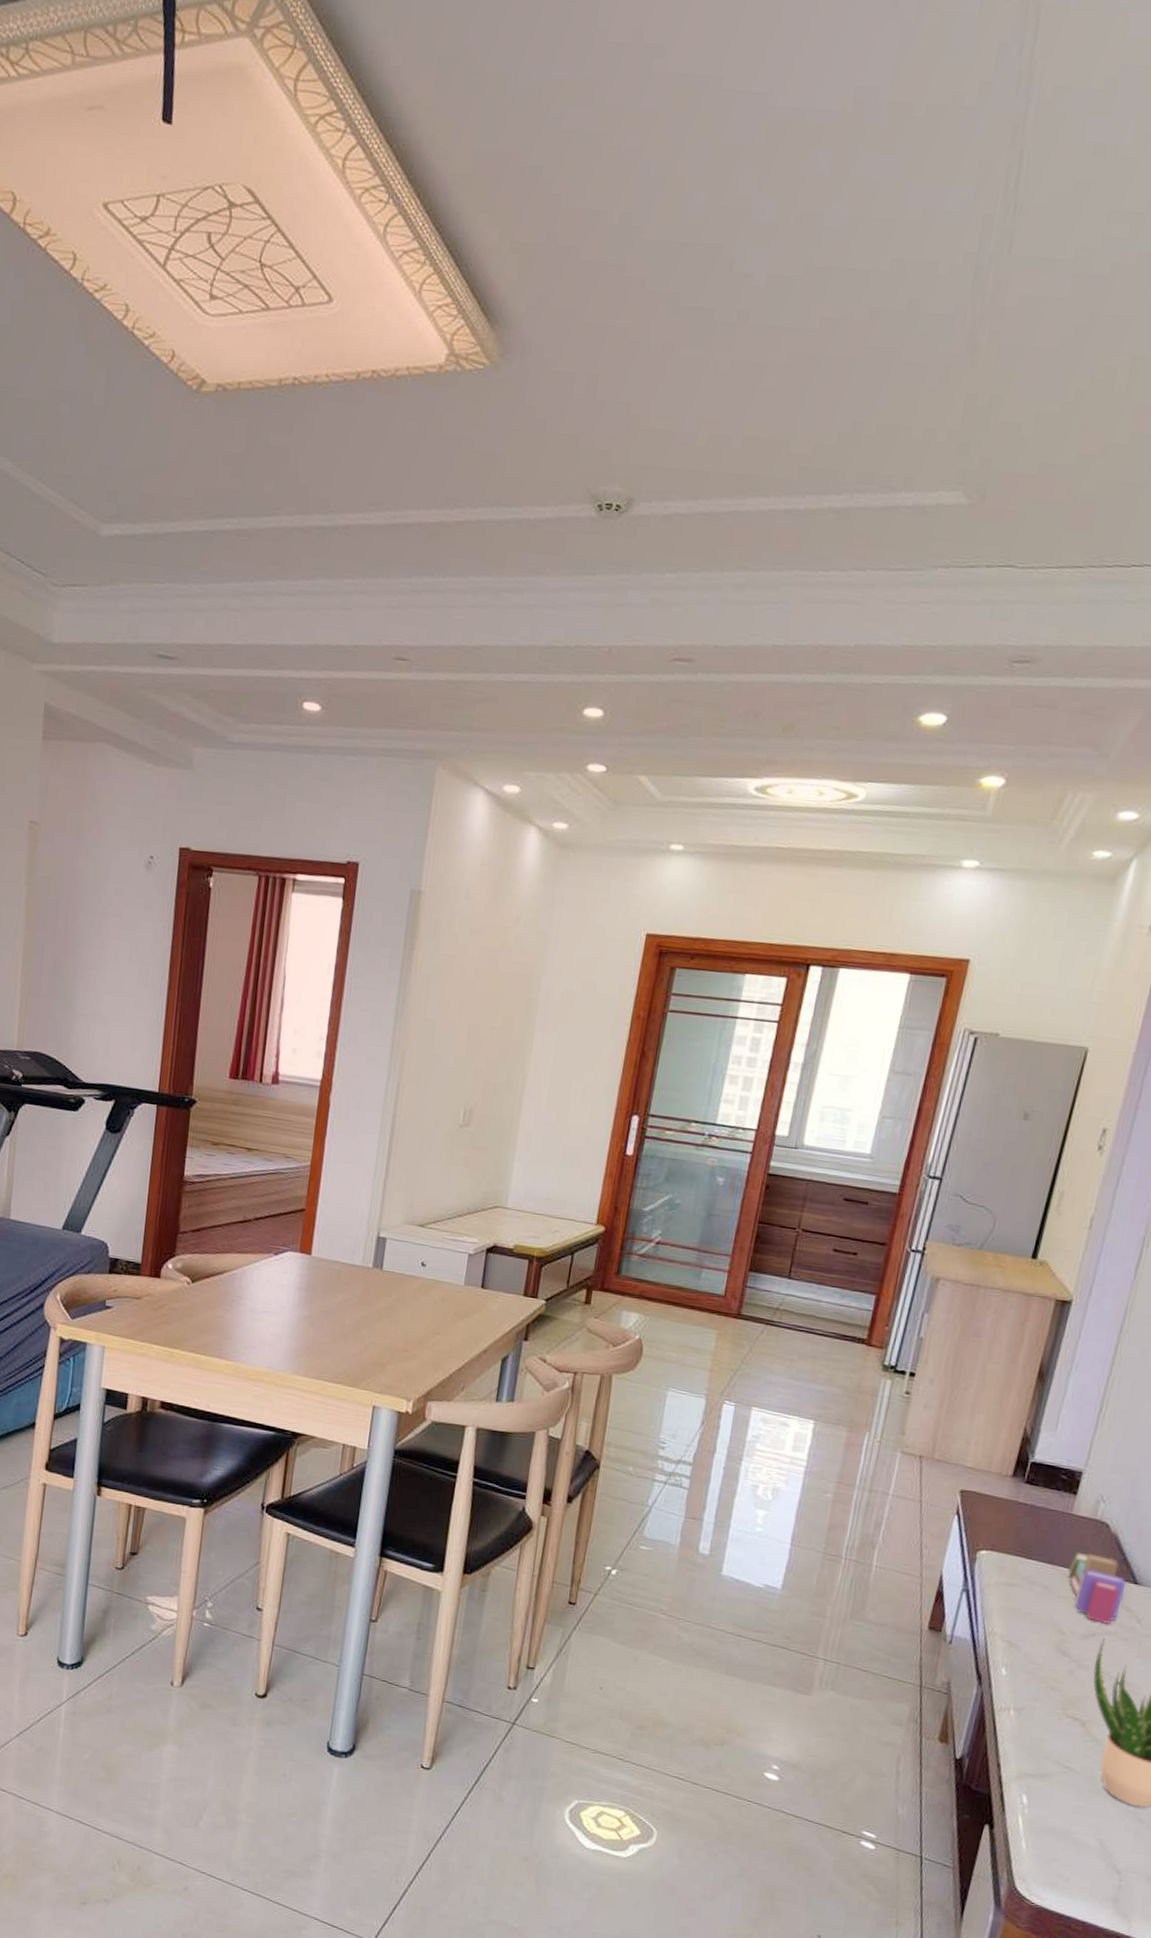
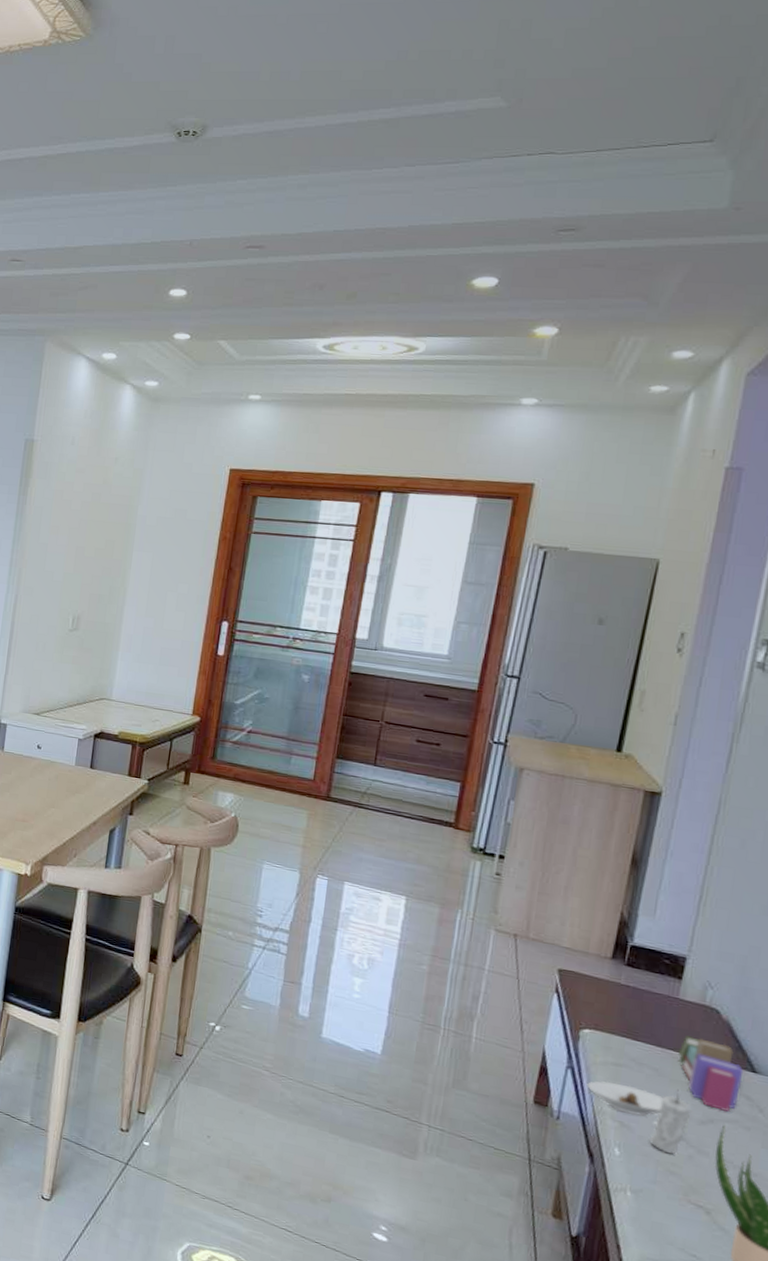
saucer: none [980,1602,1051,1635] -> present [587,1081,664,1117]
candle: none [1034,1606,1076,1670] -> present [649,1090,692,1154]

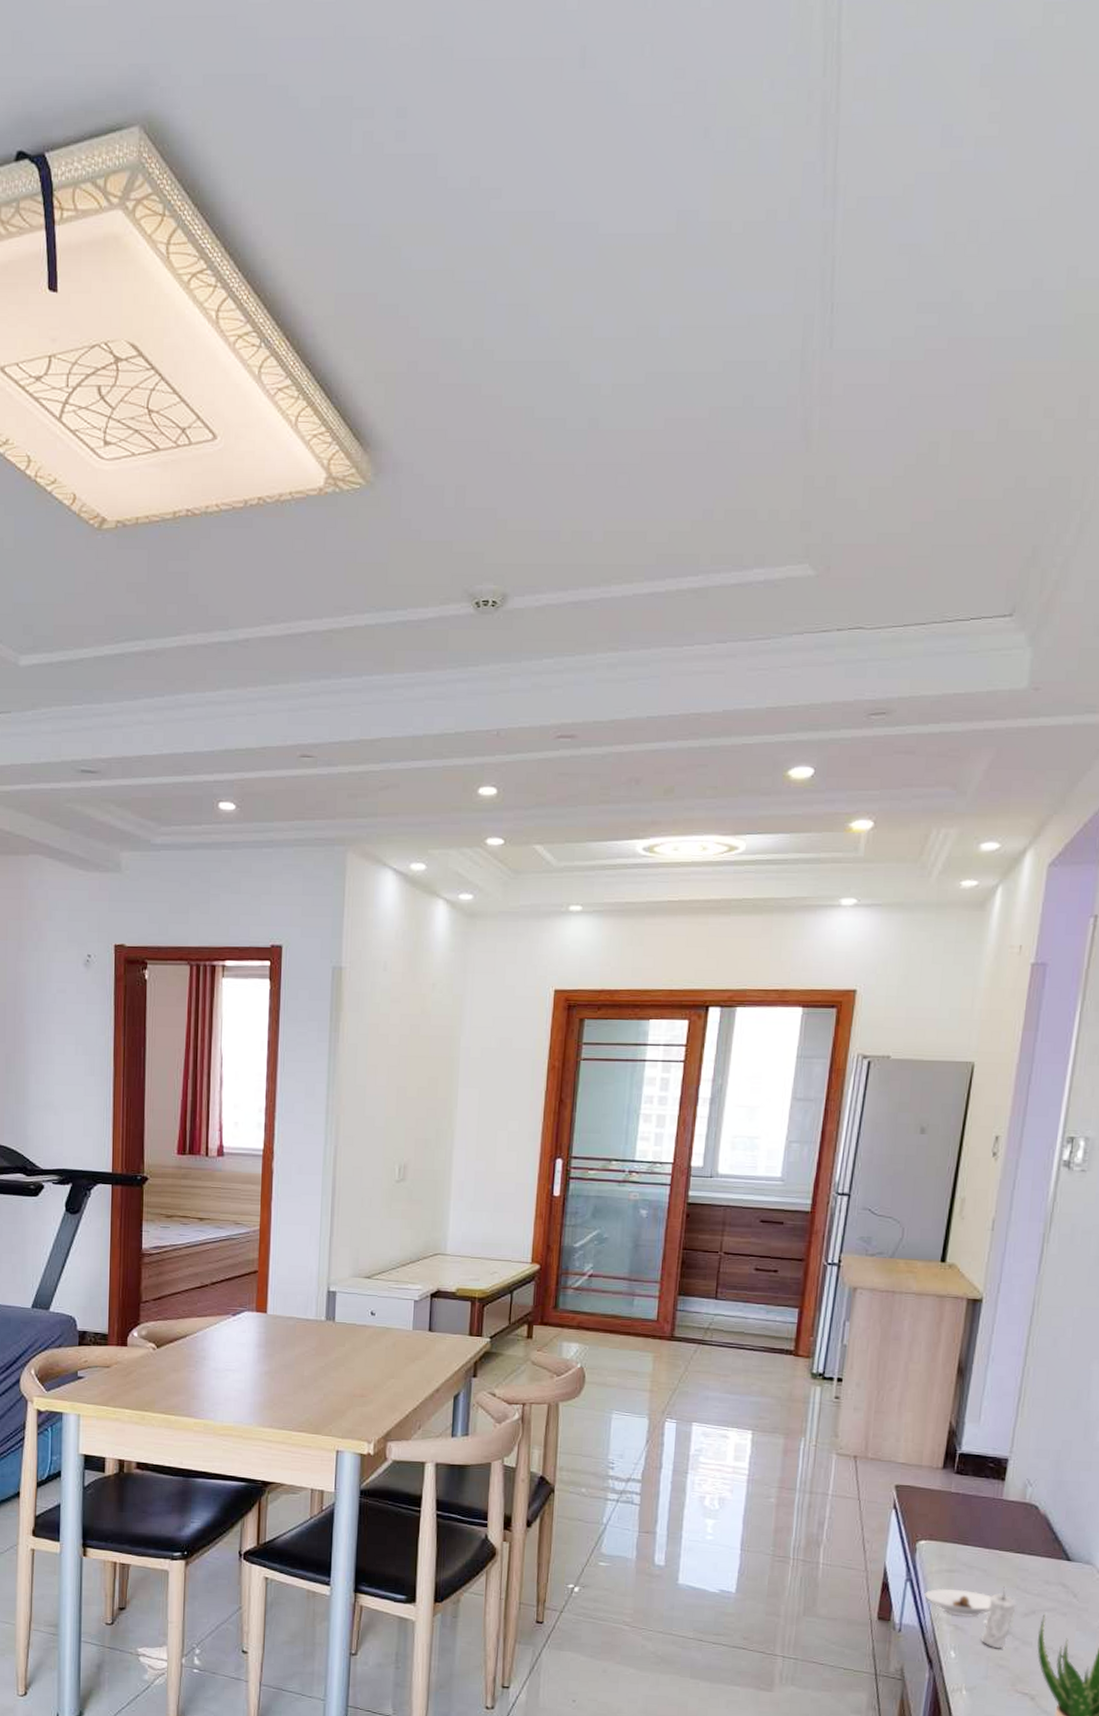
book: present [677,1036,744,1112] -> none [1003,1534,1060,1602]

